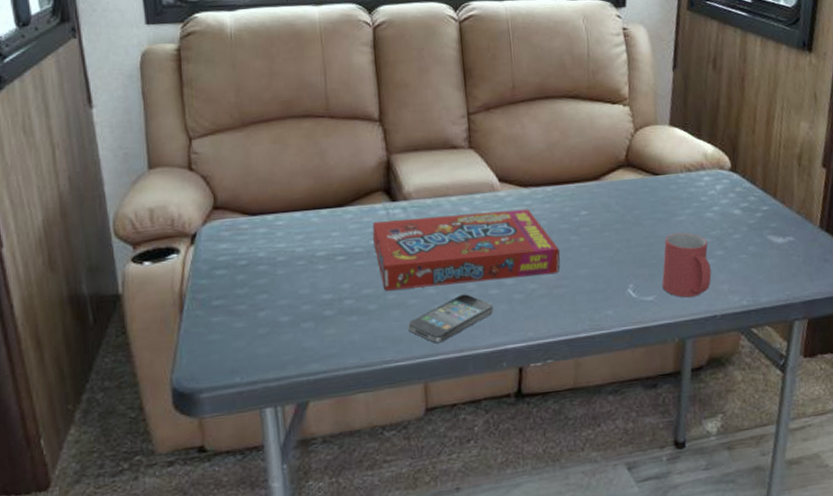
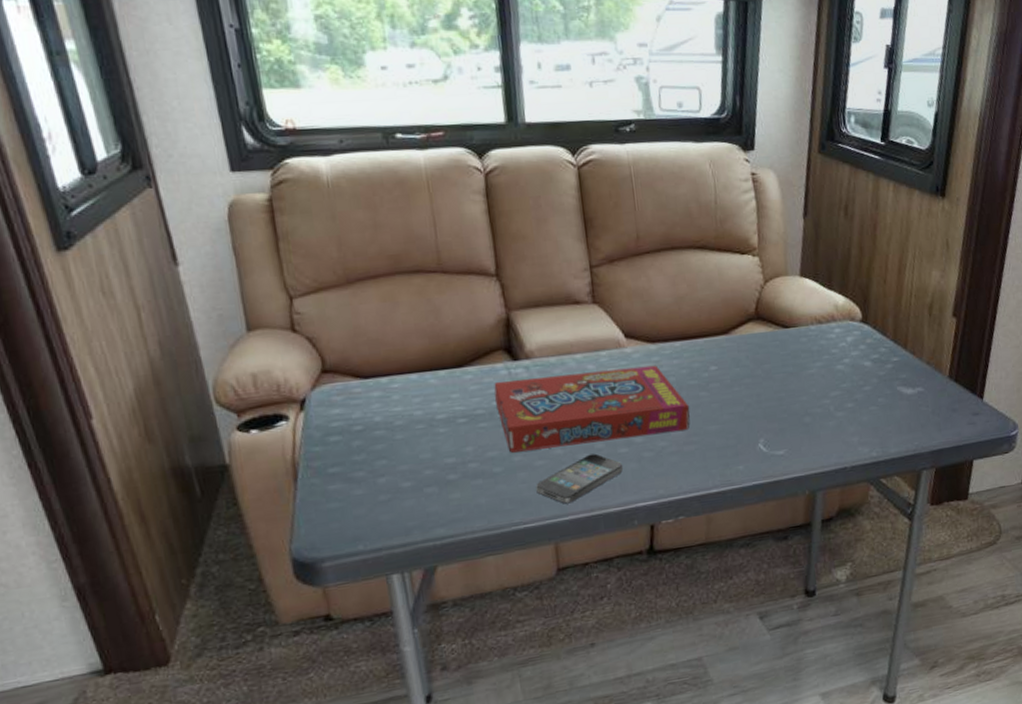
mug: present [662,232,712,298] -> none [792,385,842,451]

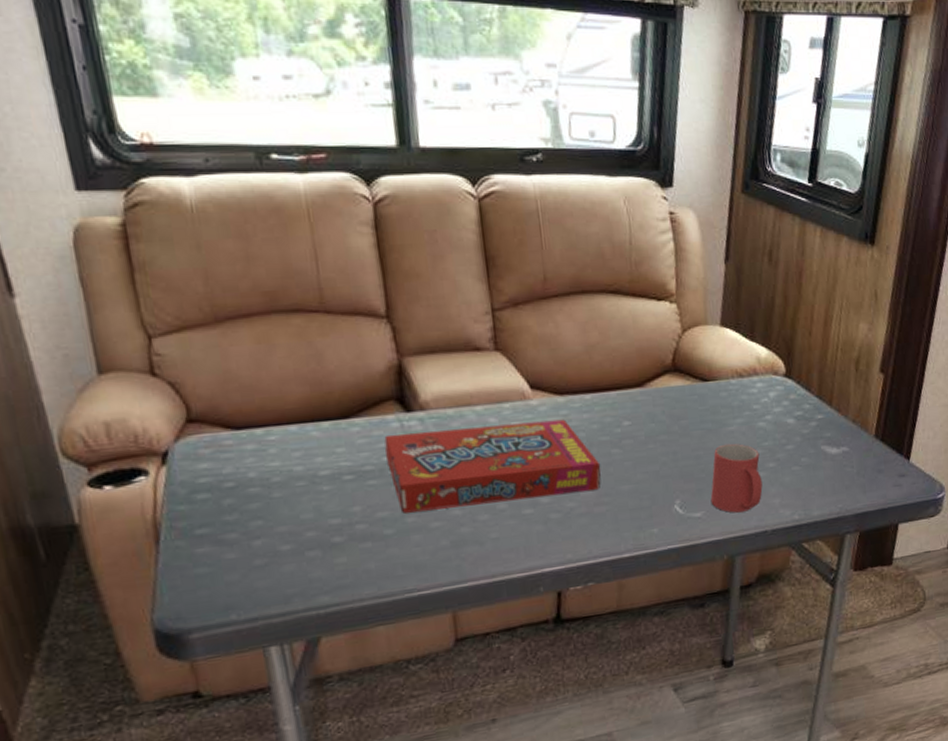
smartphone: present [536,453,624,504] -> none [431,514,529,569]
mug: none [792,385,842,451] -> present [710,443,763,513]

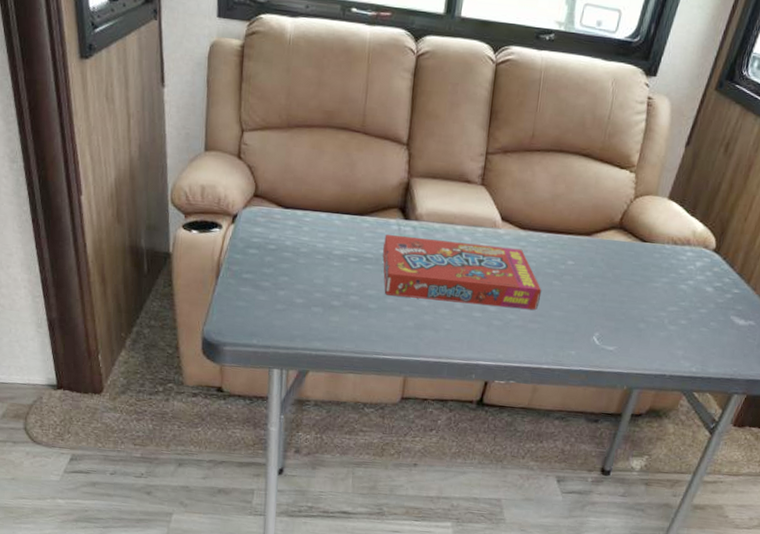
mug: present [710,443,763,513] -> none [624,296,675,355]

